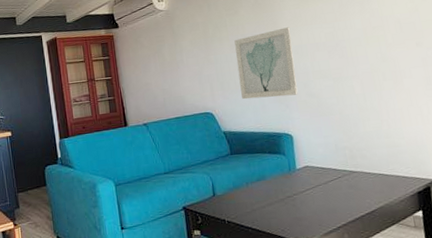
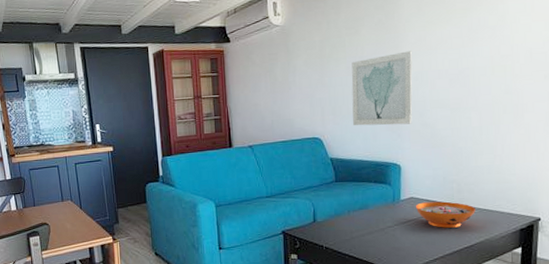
decorative bowl: none [311,168,371,195] -> present [415,201,475,228]

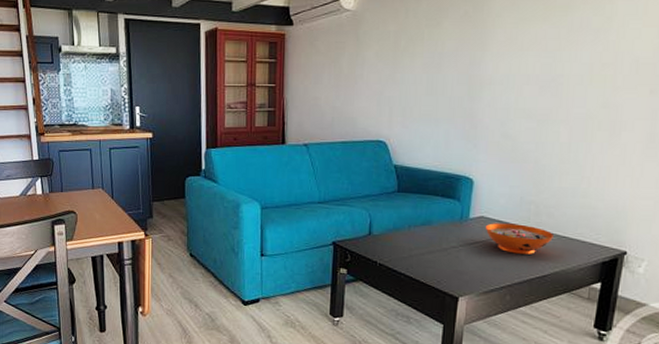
wall art: present [351,51,413,126] -> none [423,50,499,134]

